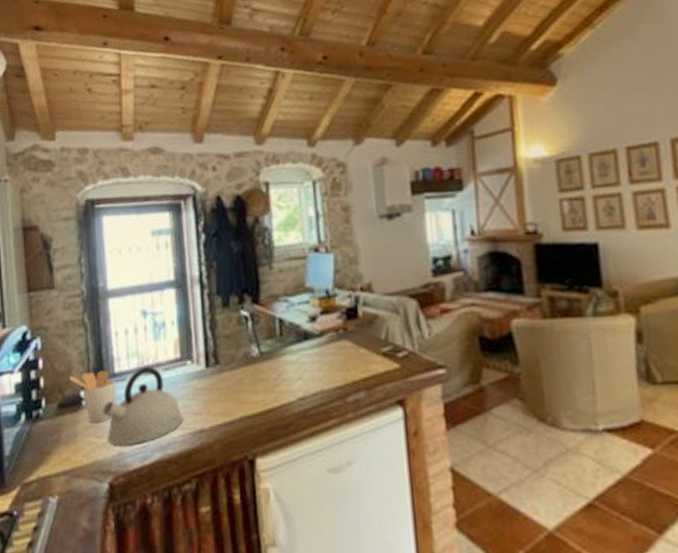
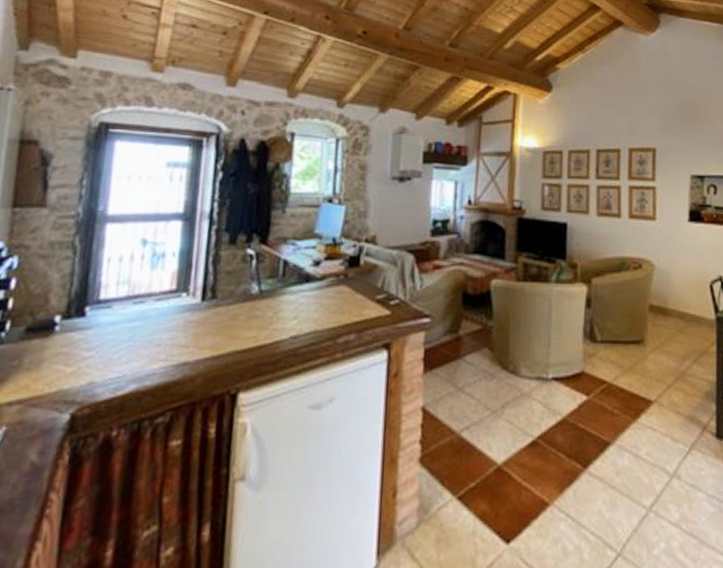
utensil holder: present [69,370,115,423] -> none [45,296,98,350]
kettle: present [101,367,184,446] -> none [76,296,169,376]

